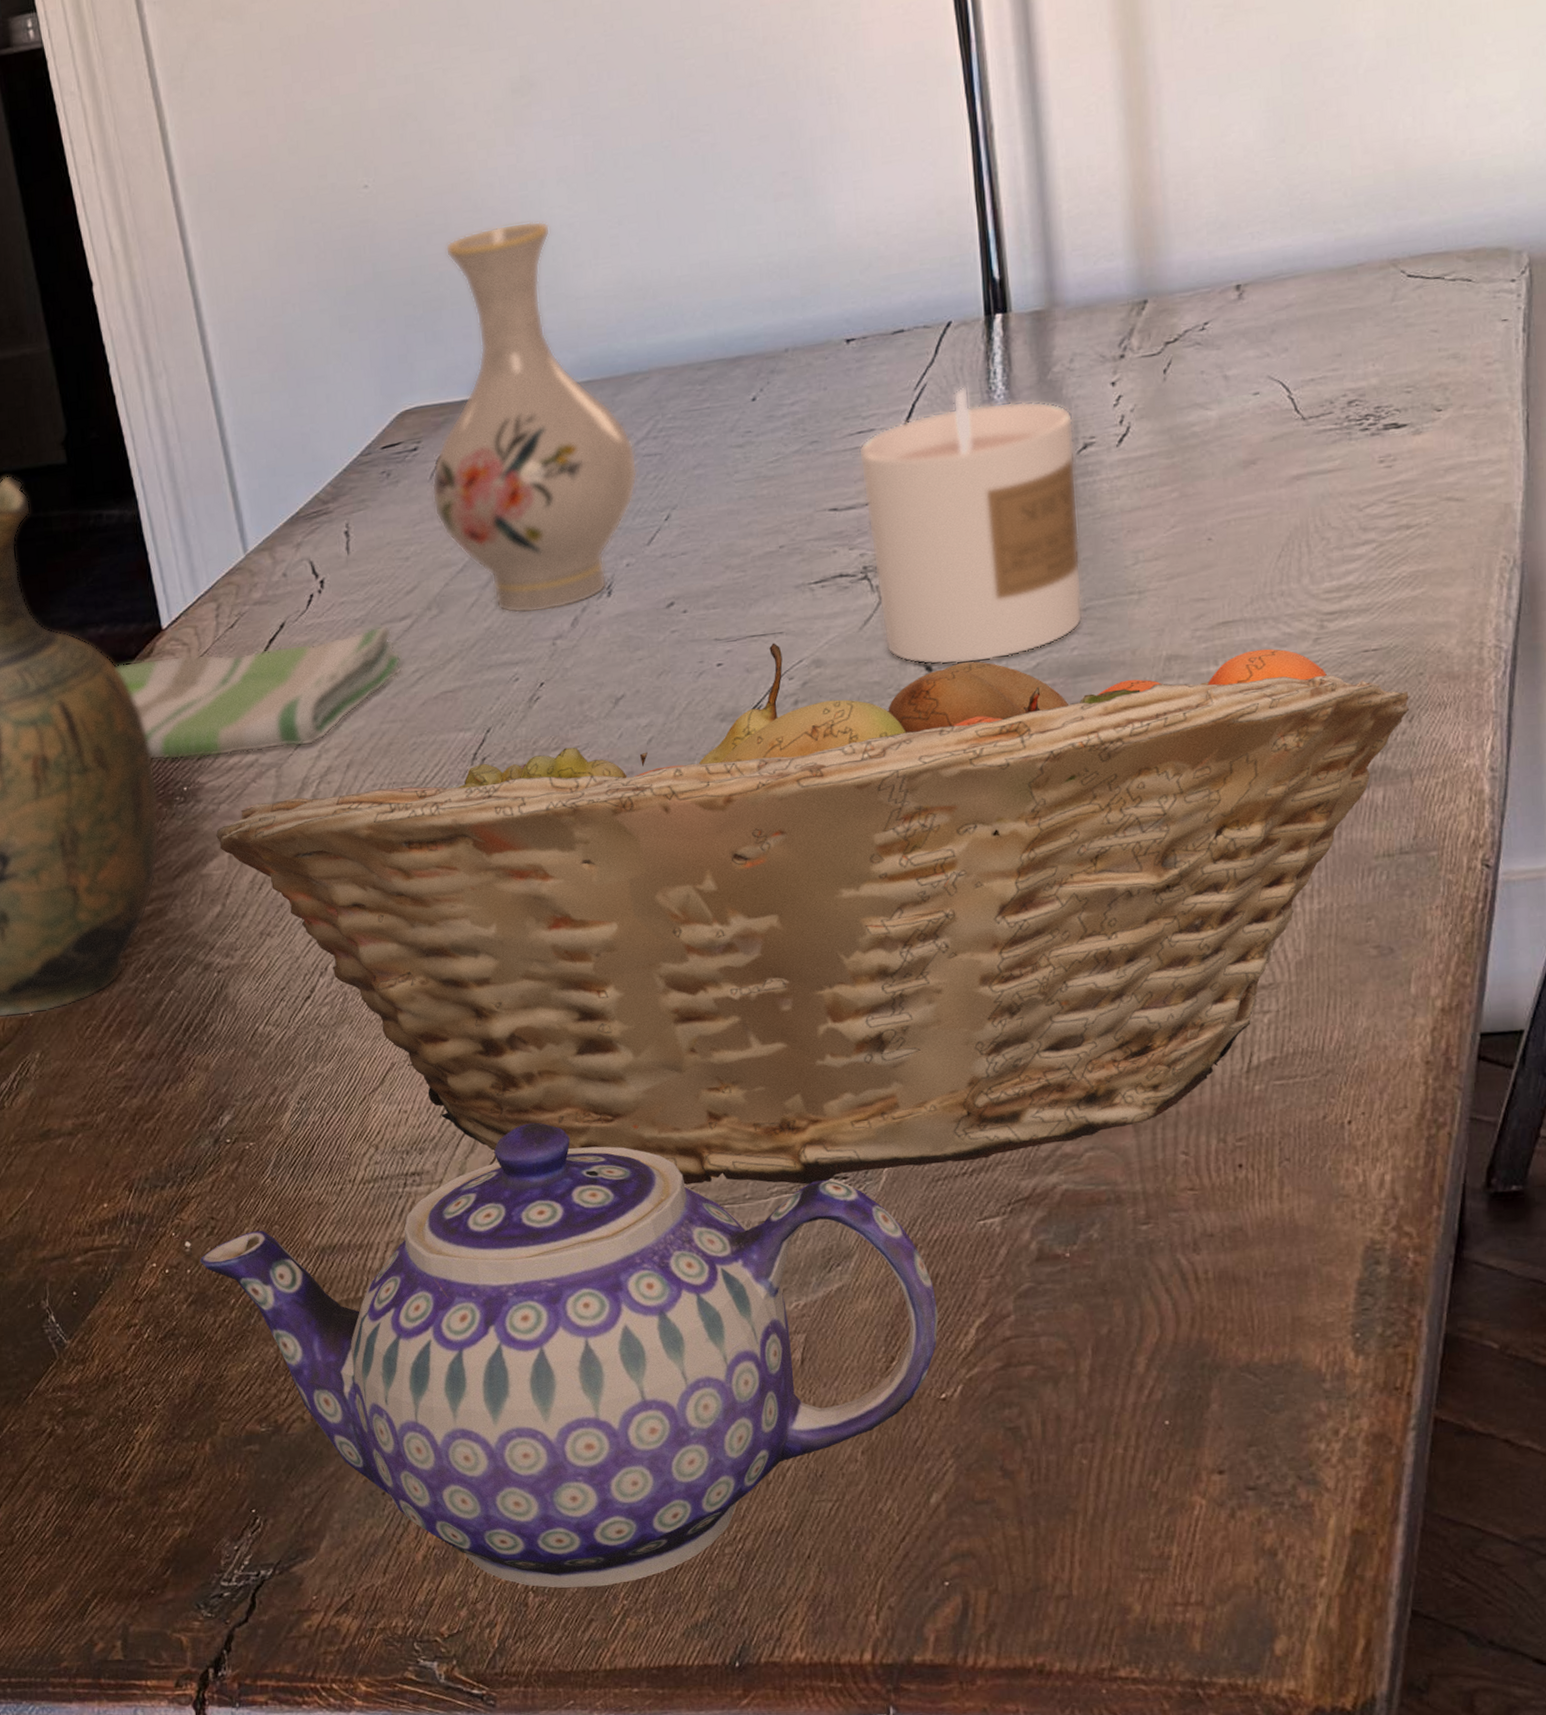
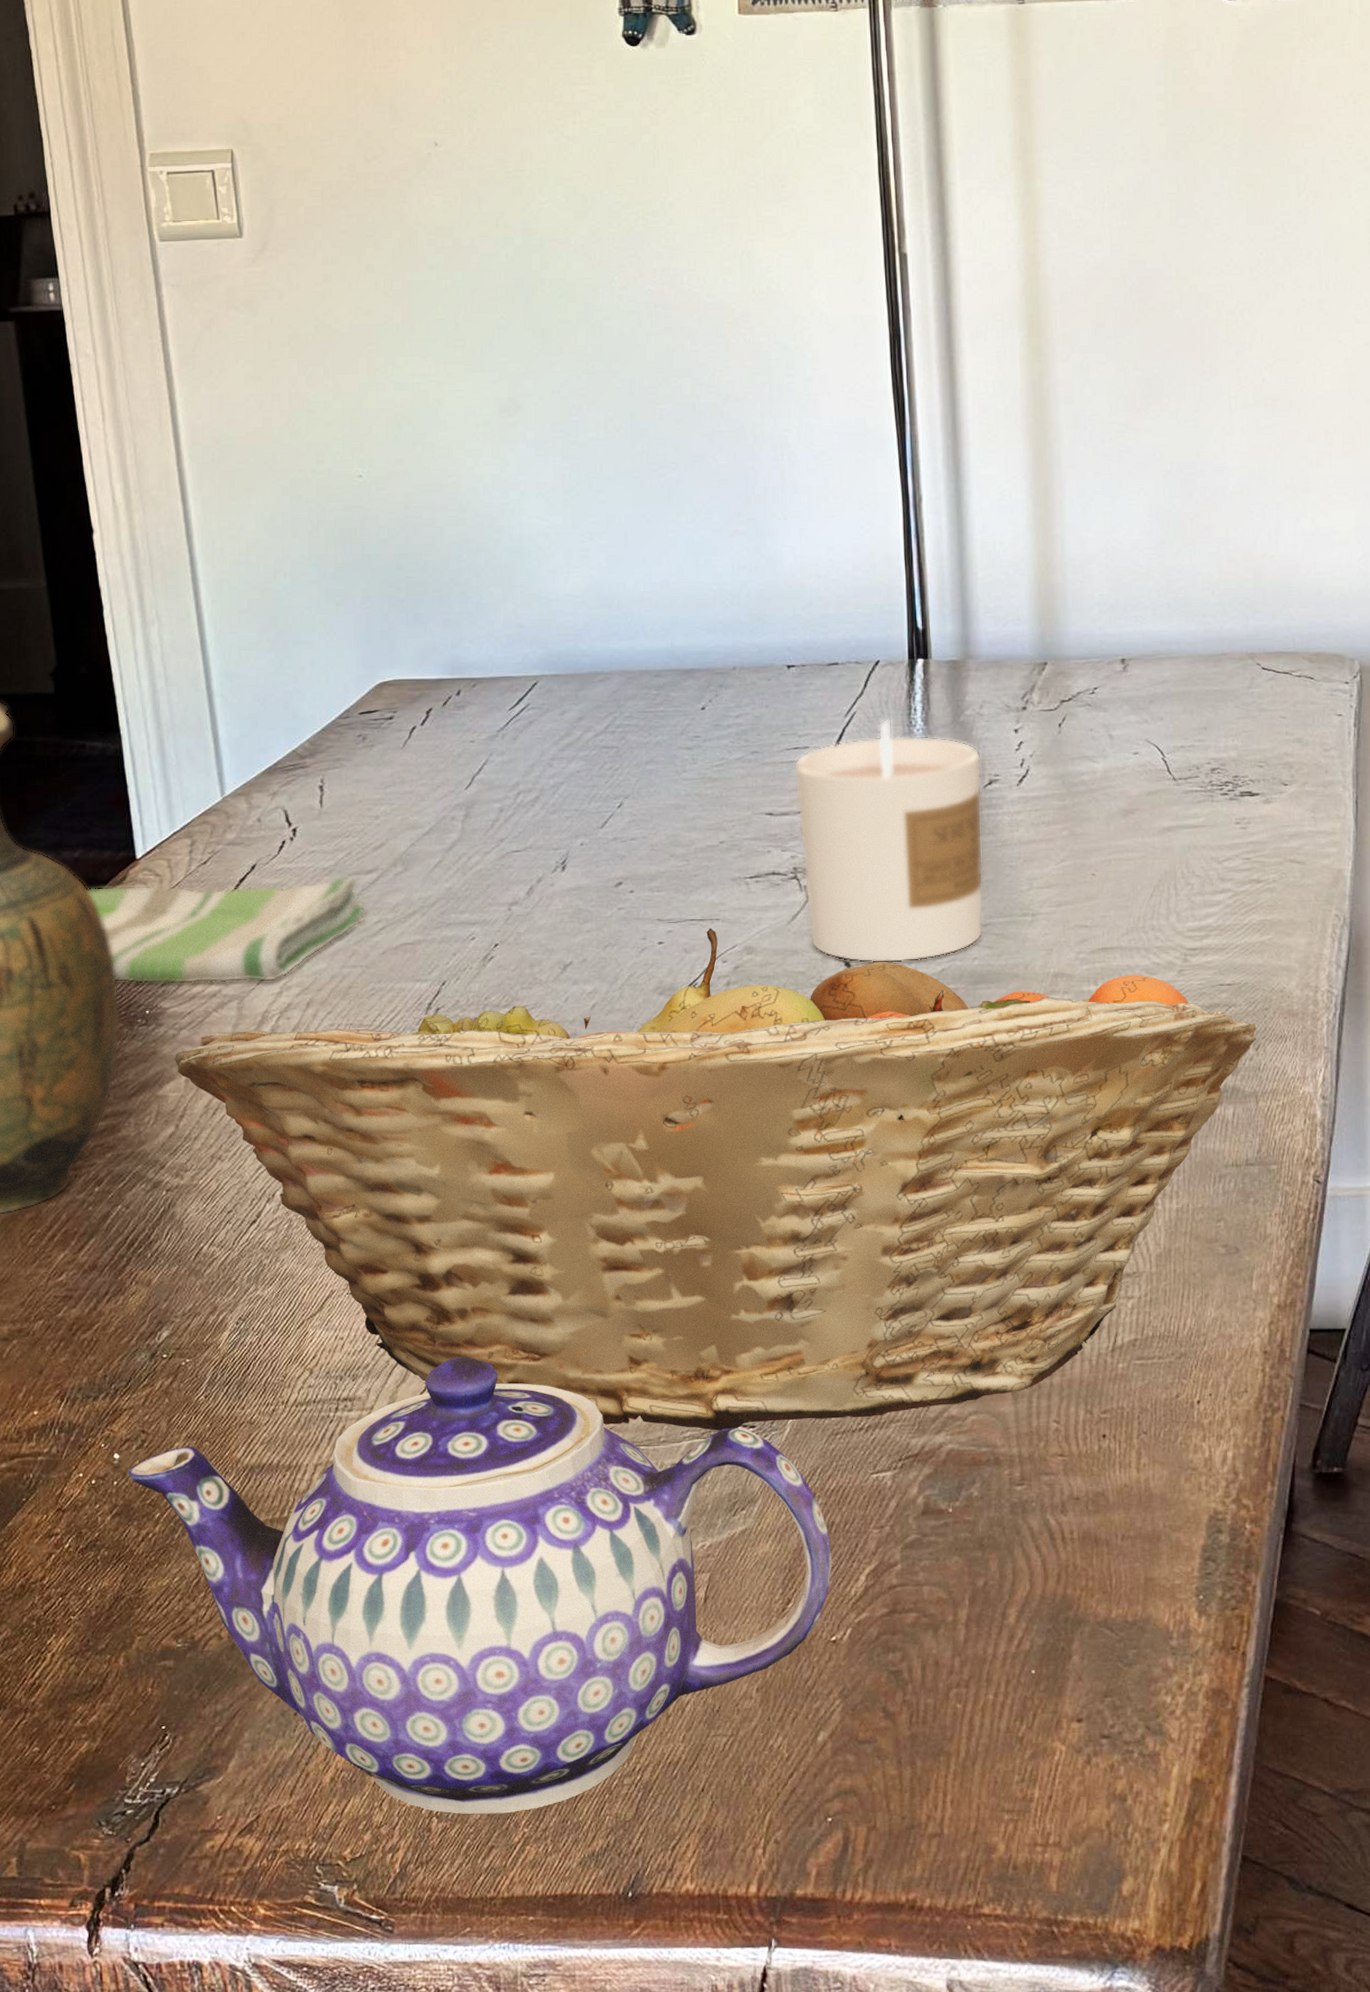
vase: present [431,220,638,614] -> none [404,526,595,879]

